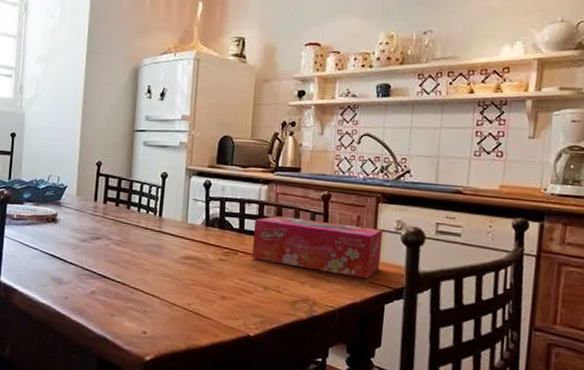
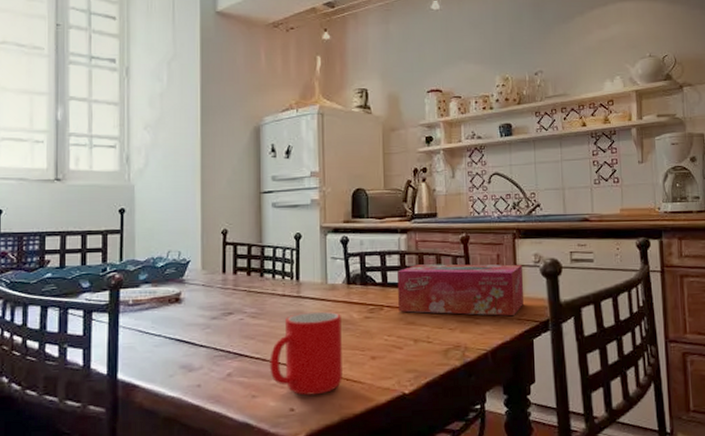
cup: none [128,246,197,323] -> present [269,311,342,396]

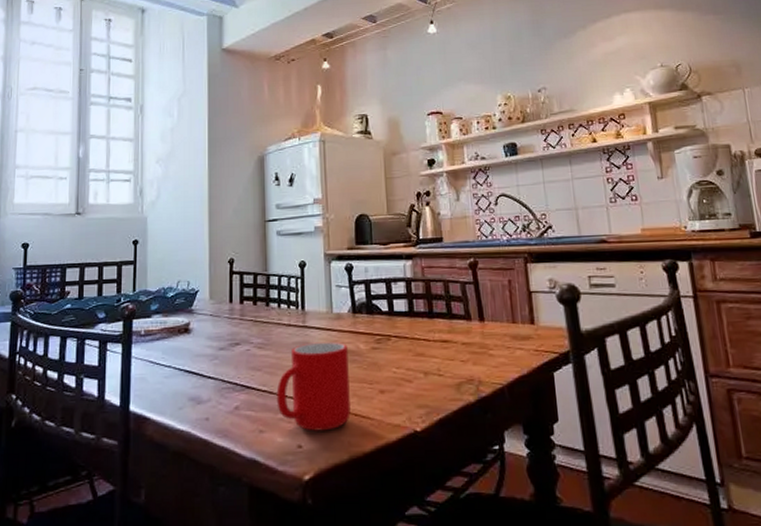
tissue box: present [398,264,523,317] -> none [404,290,540,347]

